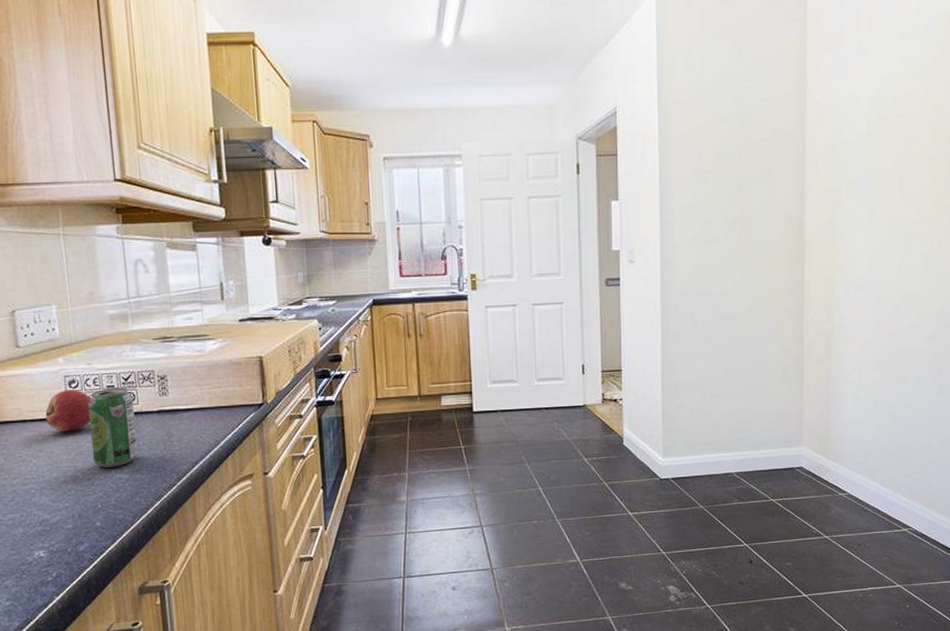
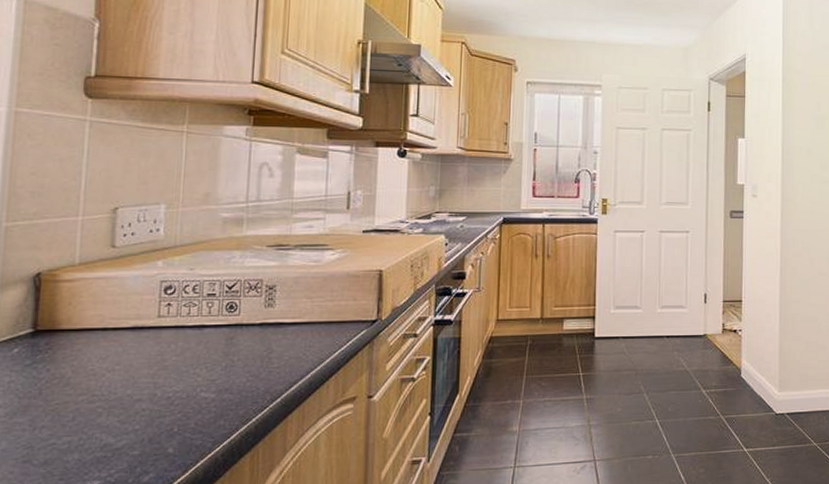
apple: present [45,390,92,432] -> none [130,297,188,343]
beverage can: present [87,387,138,468] -> none [177,296,235,385]

